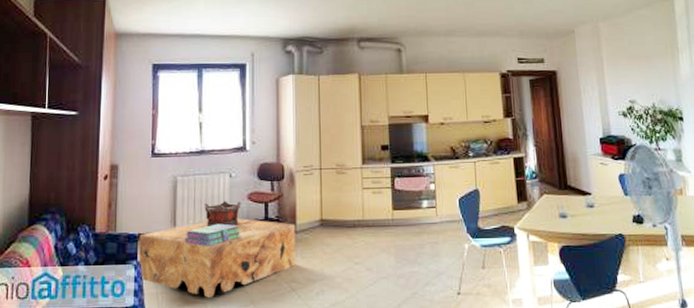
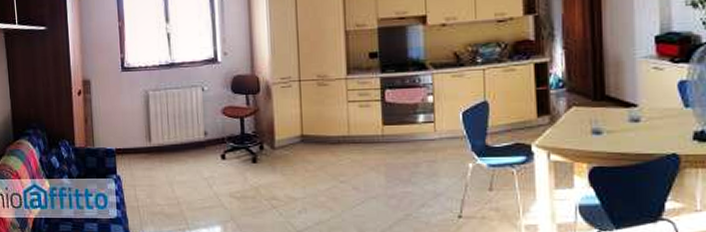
coffee table: present [138,219,296,298] -> none [116,134,276,212]
stack of books: present [184,223,241,246] -> none [160,139,218,162]
decorative container: present [204,201,241,226] -> none [178,116,216,142]

